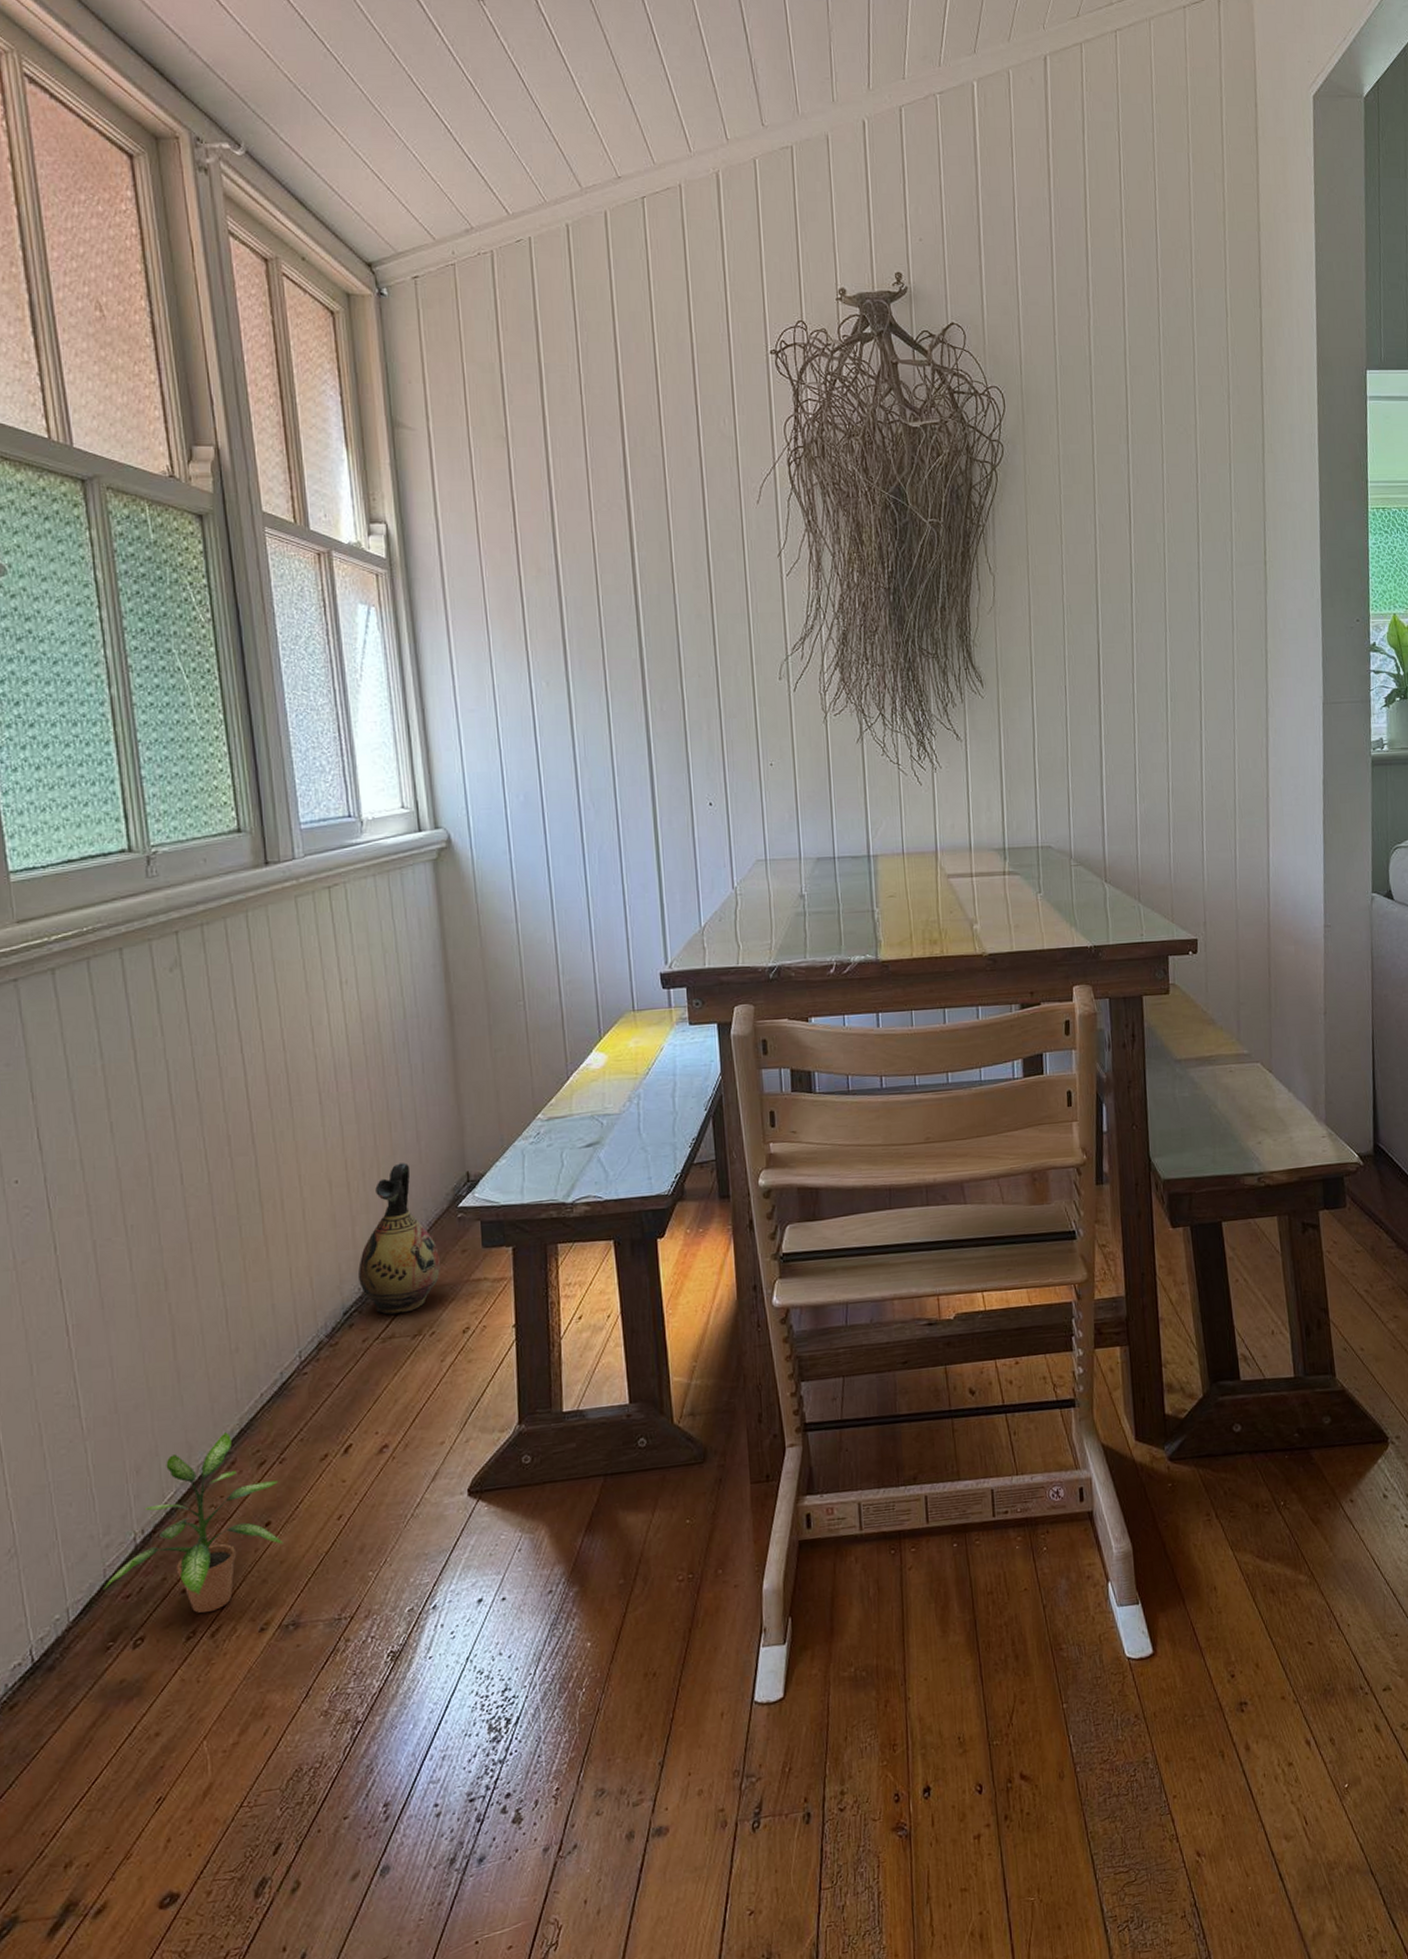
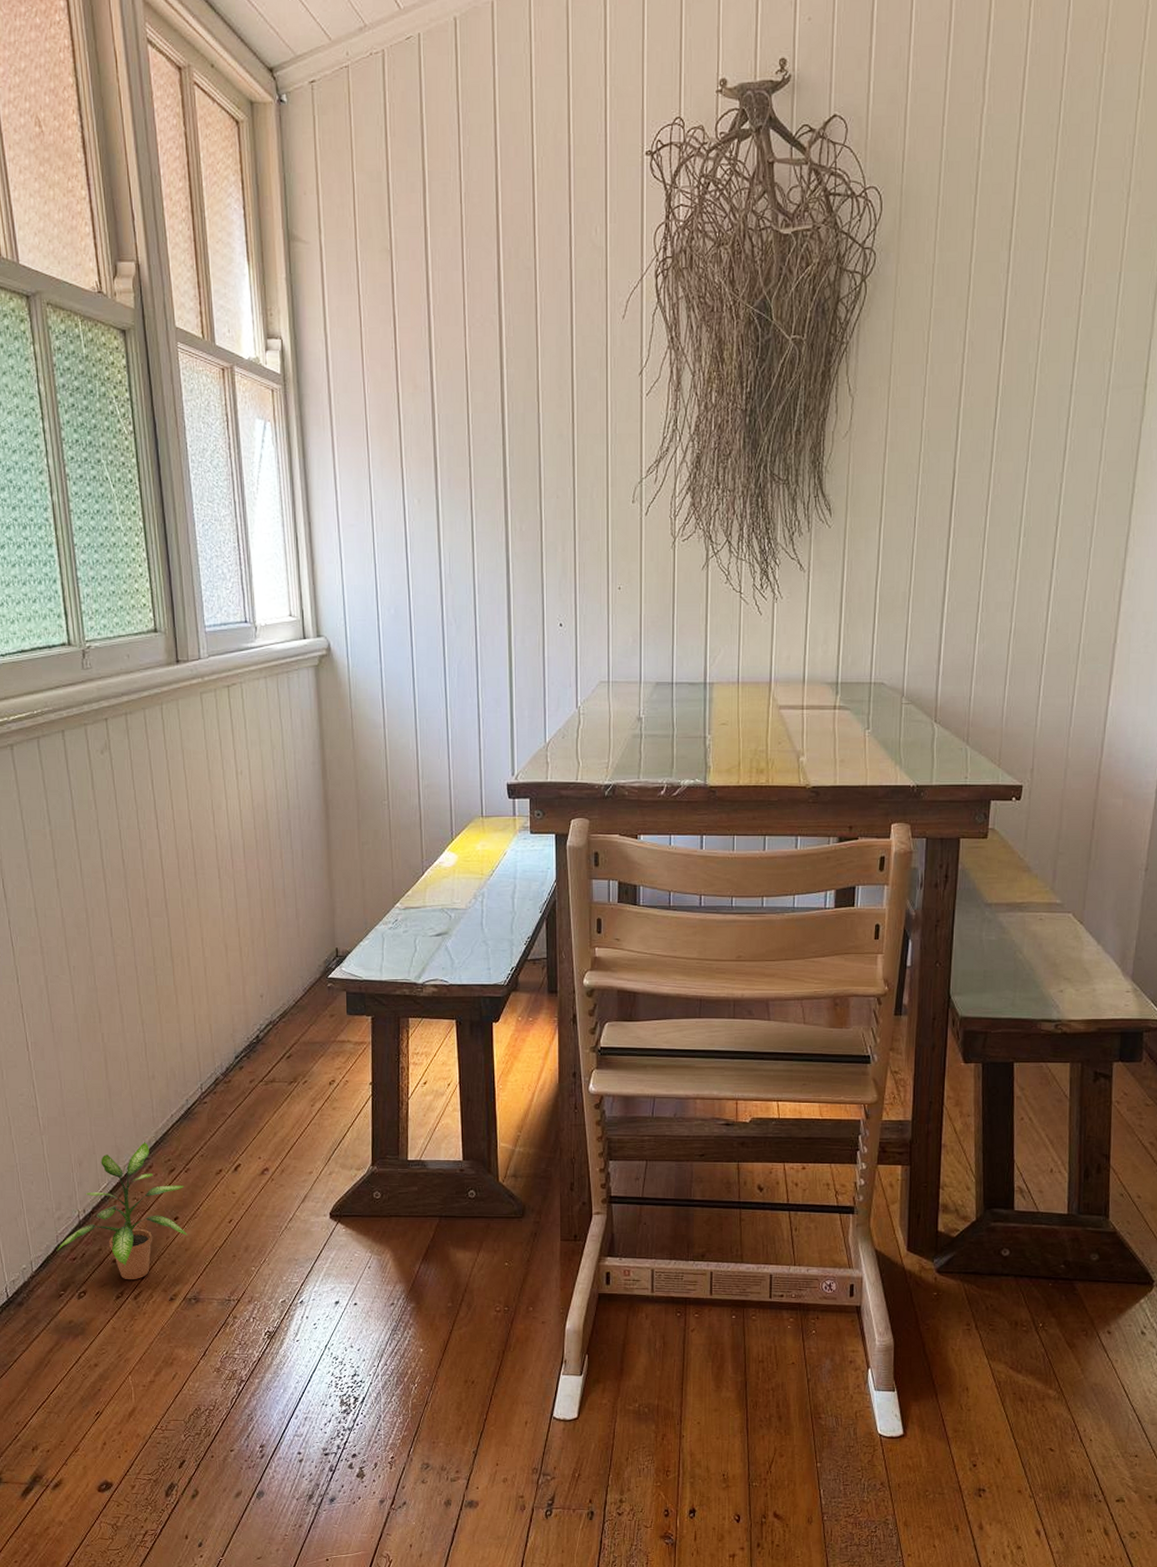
ceramic jug: present [357,1162,441,1315] -> none [247,935,313,1062]

